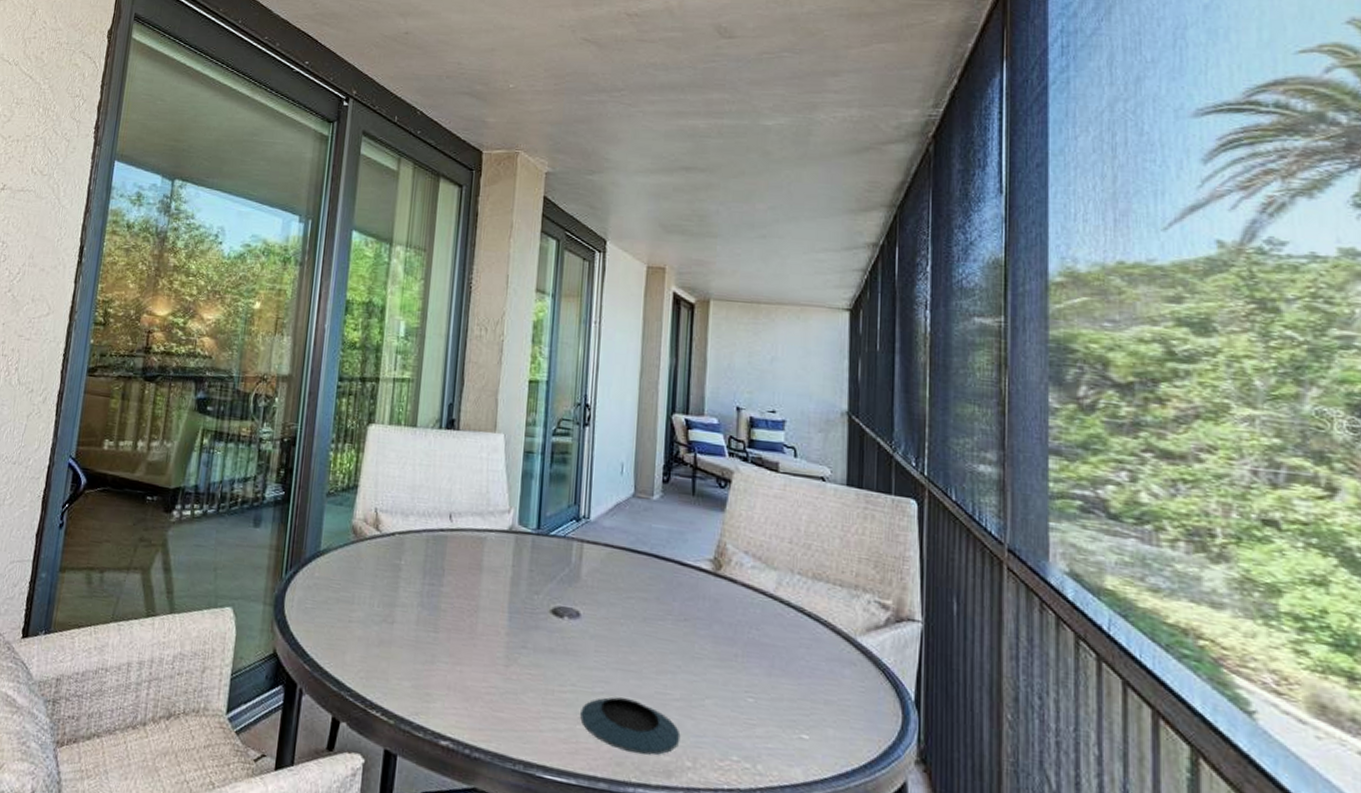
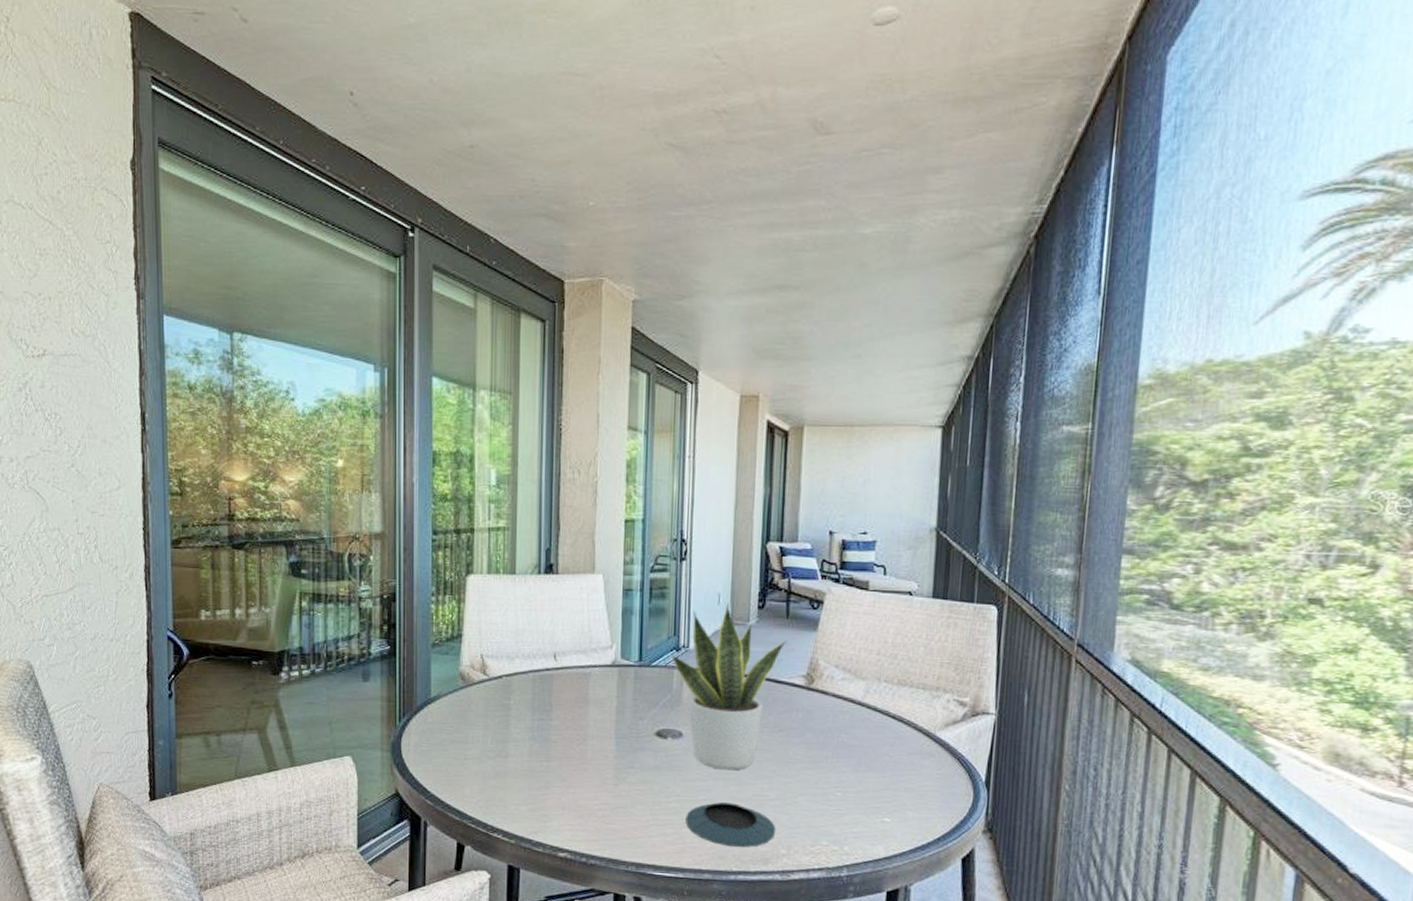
potted plant: none [571,473,694,662] -> present [671,602,788,771]

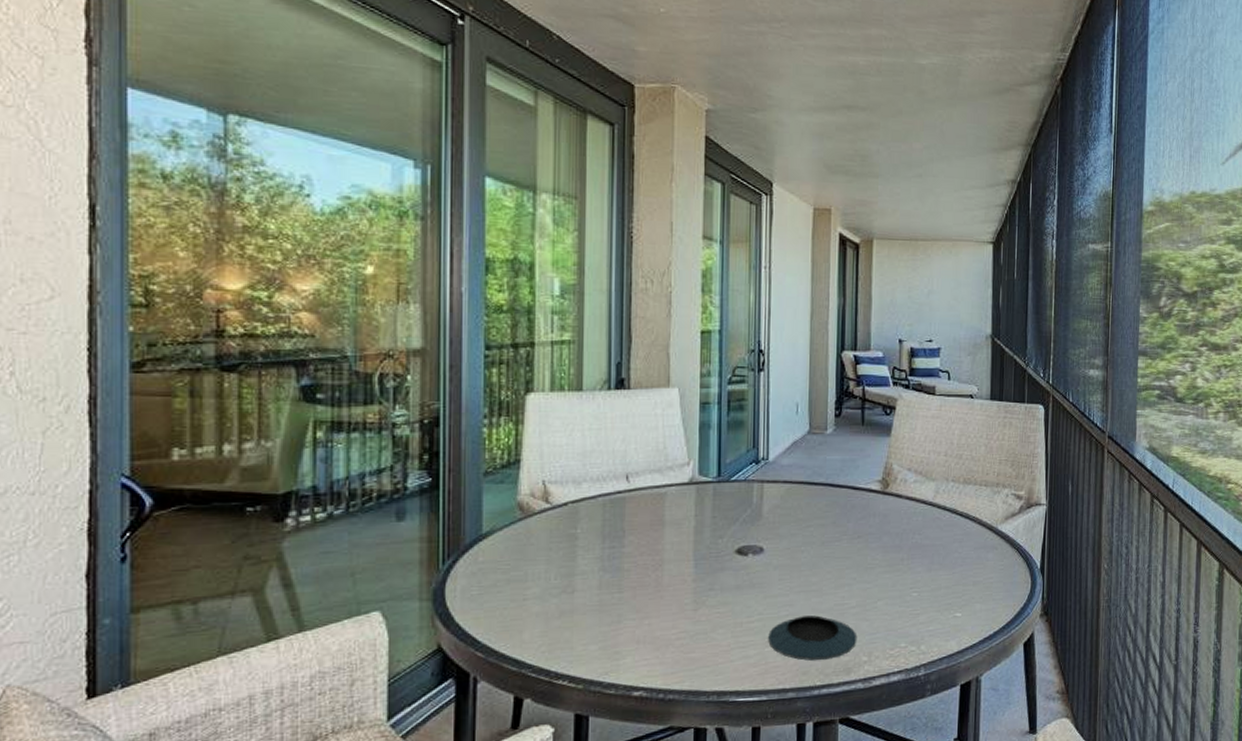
potted plant: present [671,602,788,771] -> none [751,411,864,583]

